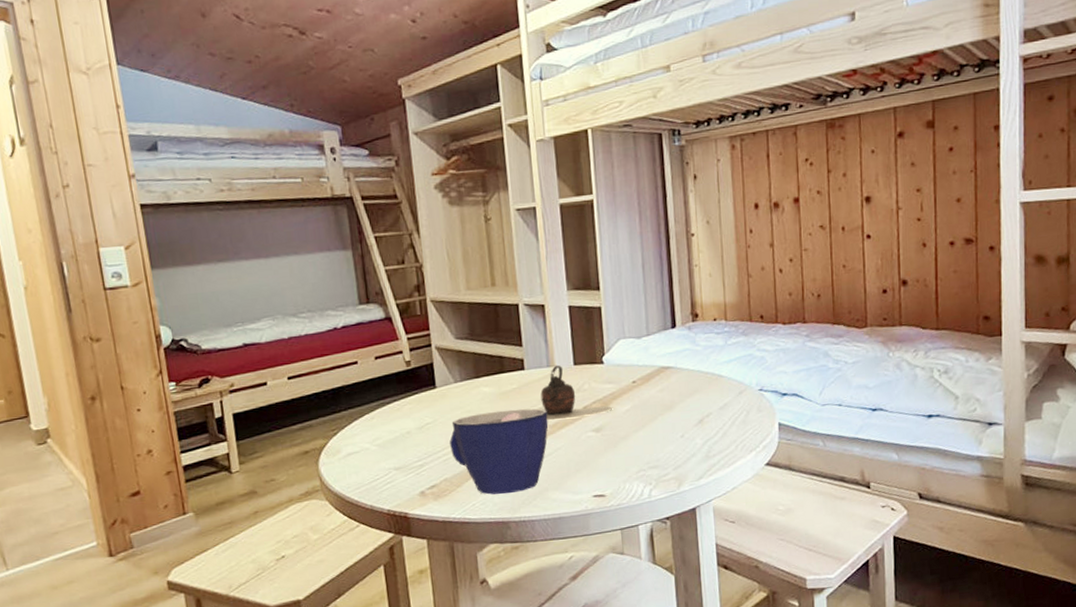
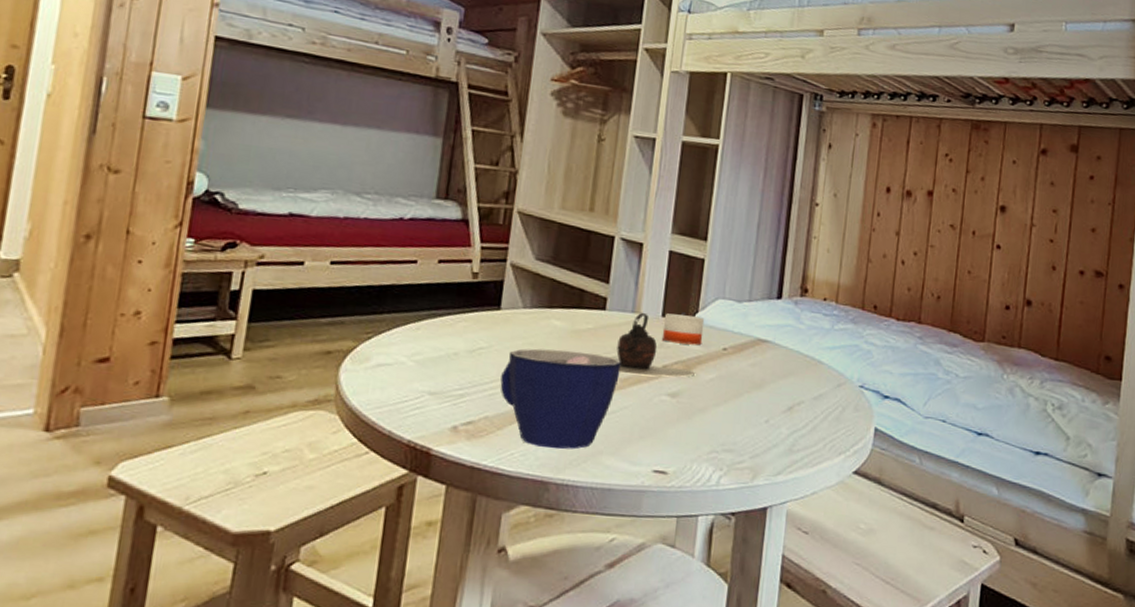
candle: none [576,358,613,386] -> present [661,313,705,346]

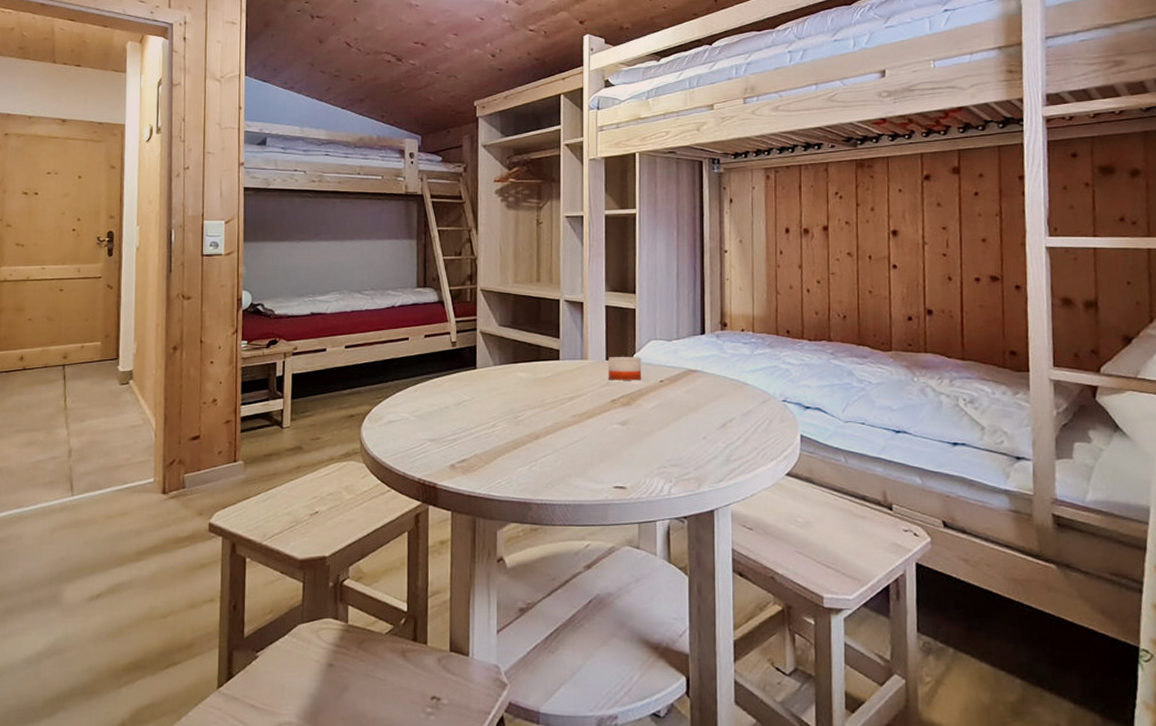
cup: present [500,348,621,450] -> none [483,395,577,476]
teapot: present [616,312,695,377] -> none [572,358,639,410]

